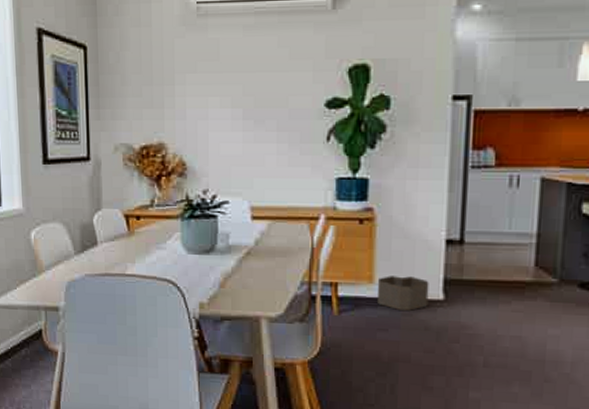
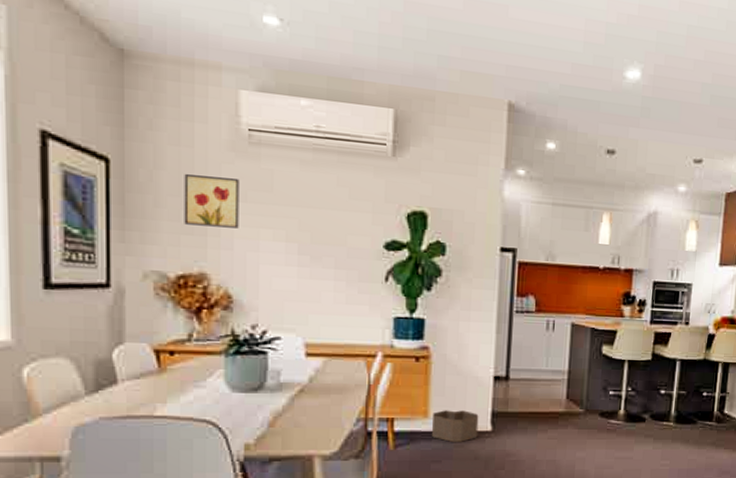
wall art: none [144,52,190,99] -> present [184,174,239,228]

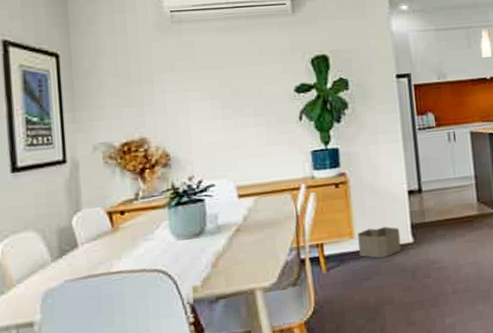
wall art: present [184,174,239,228] -> none [121,54,170,99]

